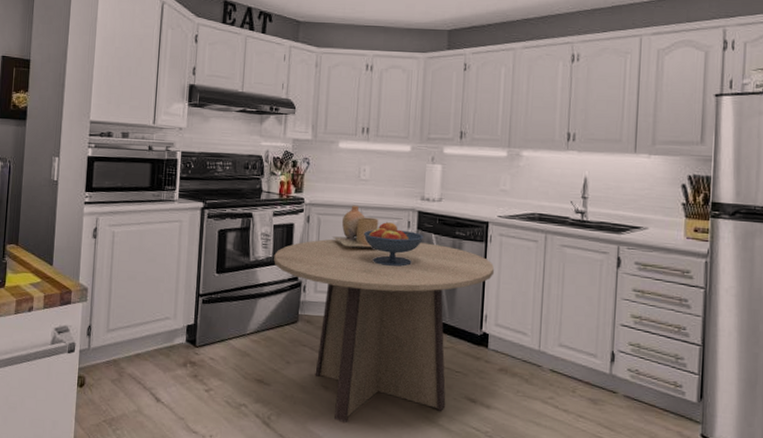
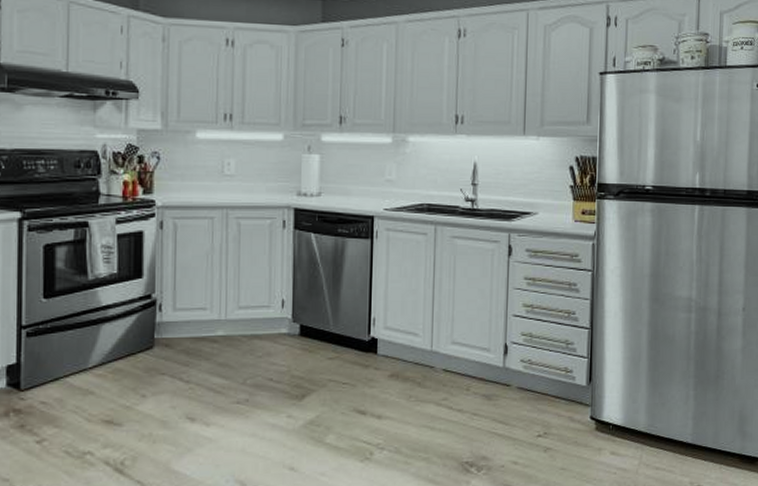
dining table: present [274,238,495,424] -> none [119,244,382,457]
vase: present [333,205,379,248] -> none [193,205,248,255]
fruit bowl: present [363,221,423,267] -> none [230,222,301,273]

